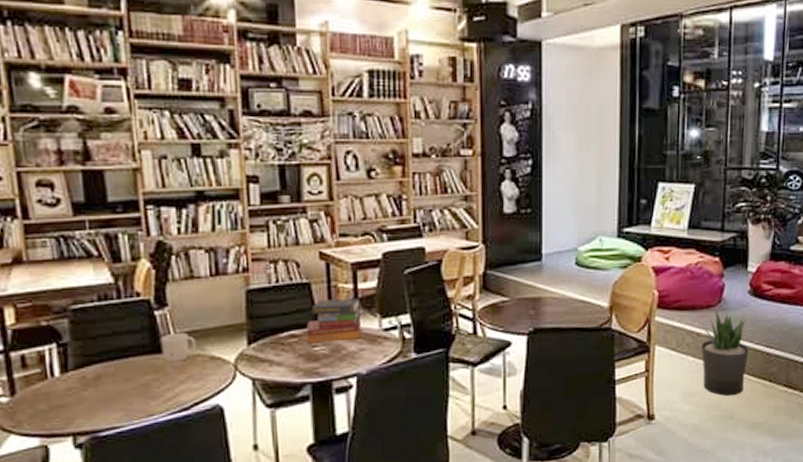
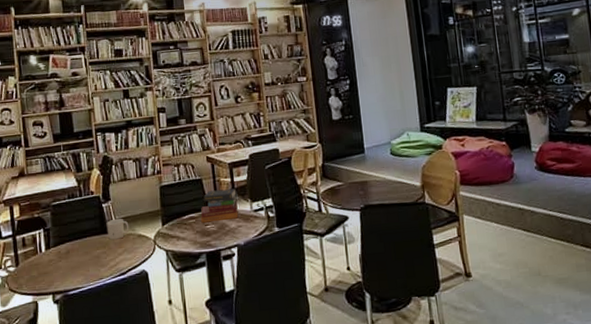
planter: present [701,310,749,396] -> none [499,184,545,255]

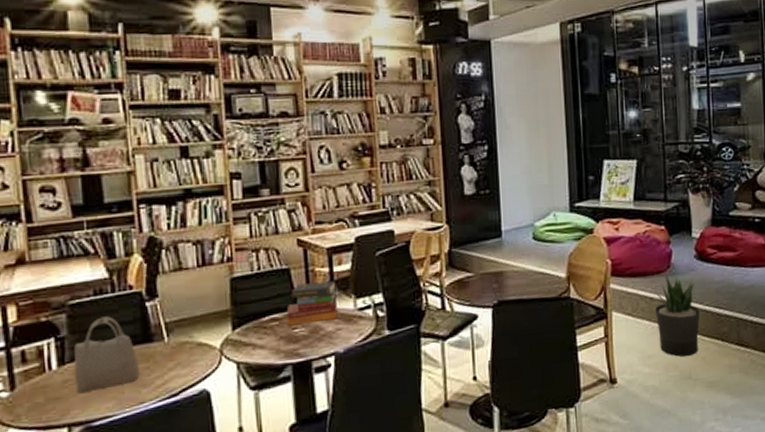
handbag: none [56,214,100,270] -> present [73,316,140,394]
mug: present [106,218,129,241] -> none [151,321,185,352]
planter: none [499,184,545,255] -> present [653,275,700,357]

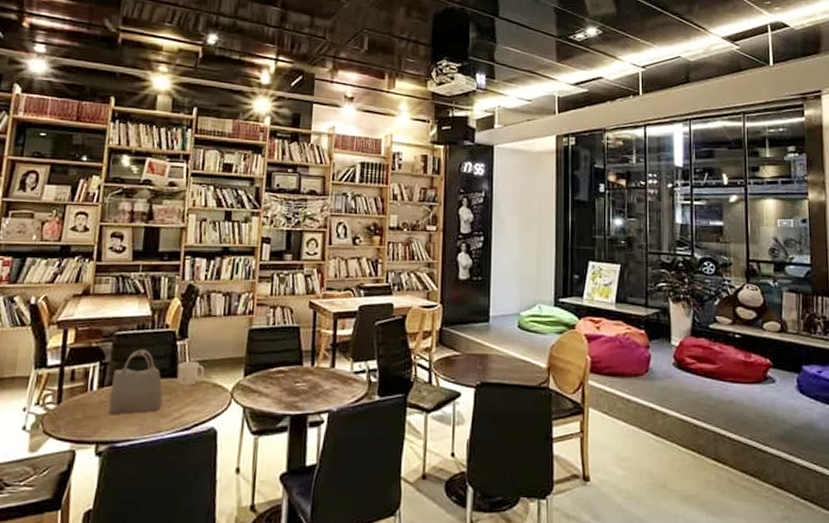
mug: none [151,321,185,352] -> present [176,360,205,387]
books: present [286,281,338,326] -> none [291,342,337,380]
planter: present [653,275,700,357] -> none [631,379,677,464]

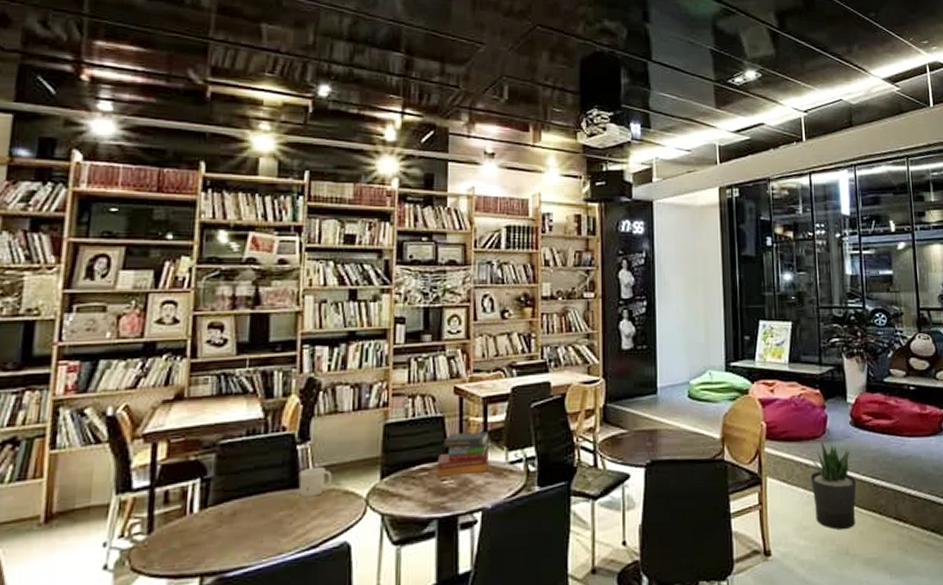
handbag: present [108,349,163,416] -> none [214,458,283,541]
books: none [291,342,337,380] -> present [436,431,489,477]
planter: none [631,379,677,464] -> present [809,441,857,529]

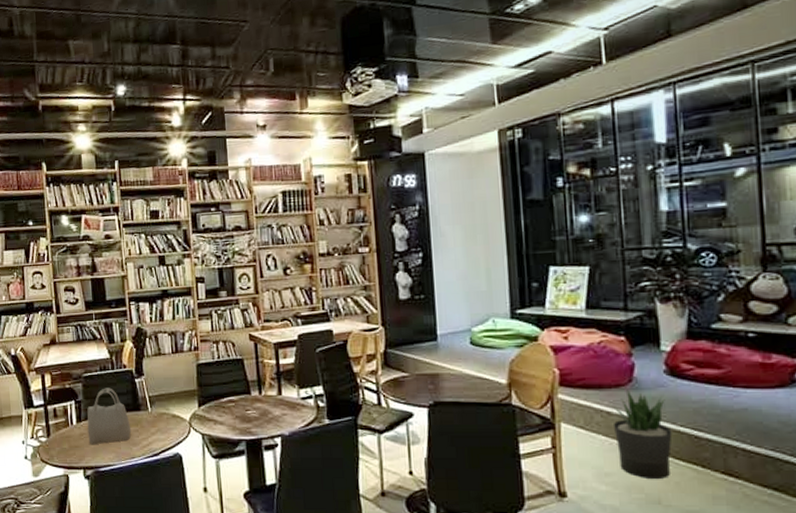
handbag: none [214,458,283,541] -> present [87,388,132,445]
mug: present [298,466,333,499] -> none [139,395,163,419]
books: present [436,431,489,477] -> none [241,372,284,408]

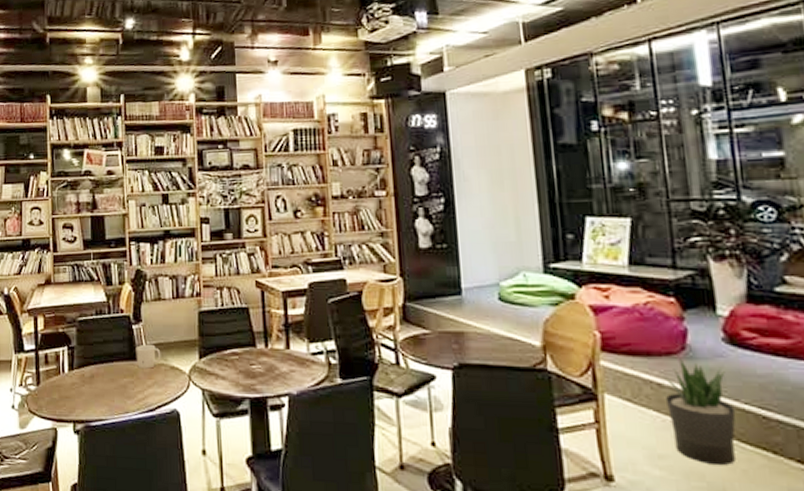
handbag: present [87,388,132,445] -> none [79,334,127,396]
mug: none [139,395,163,419] -> present [136,344,161,370]

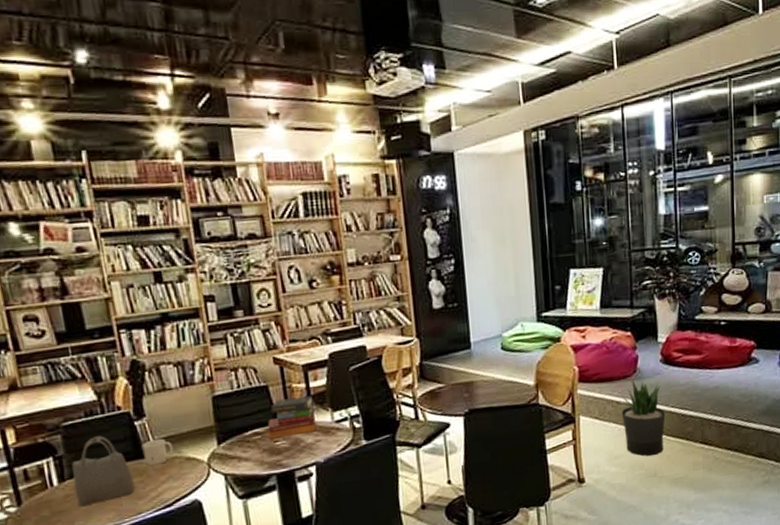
handbag: none [79,334,127,396] -> present [71,435,135,507]
books: none [245,323,292,362] -> present [268,395,317,439]

